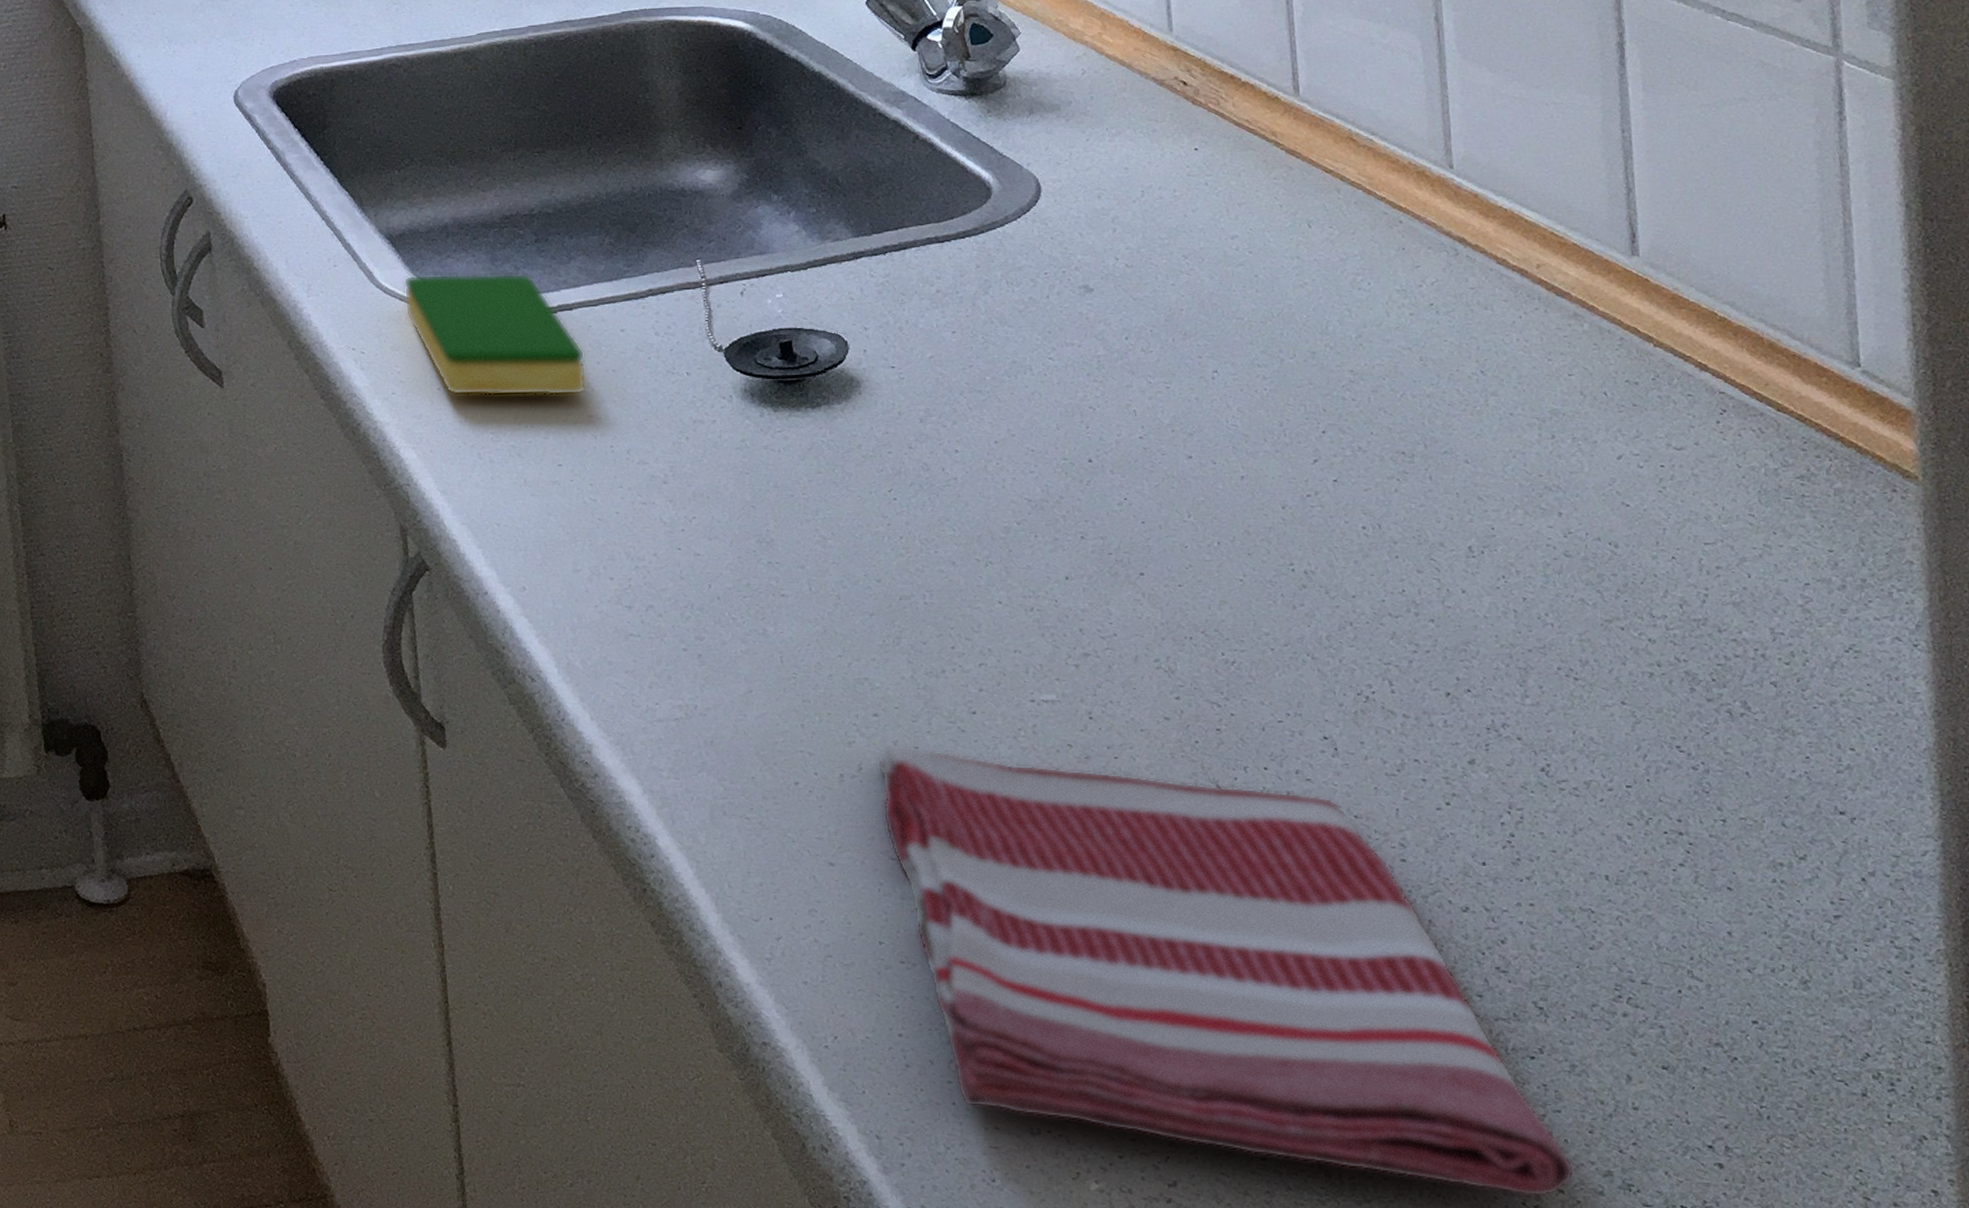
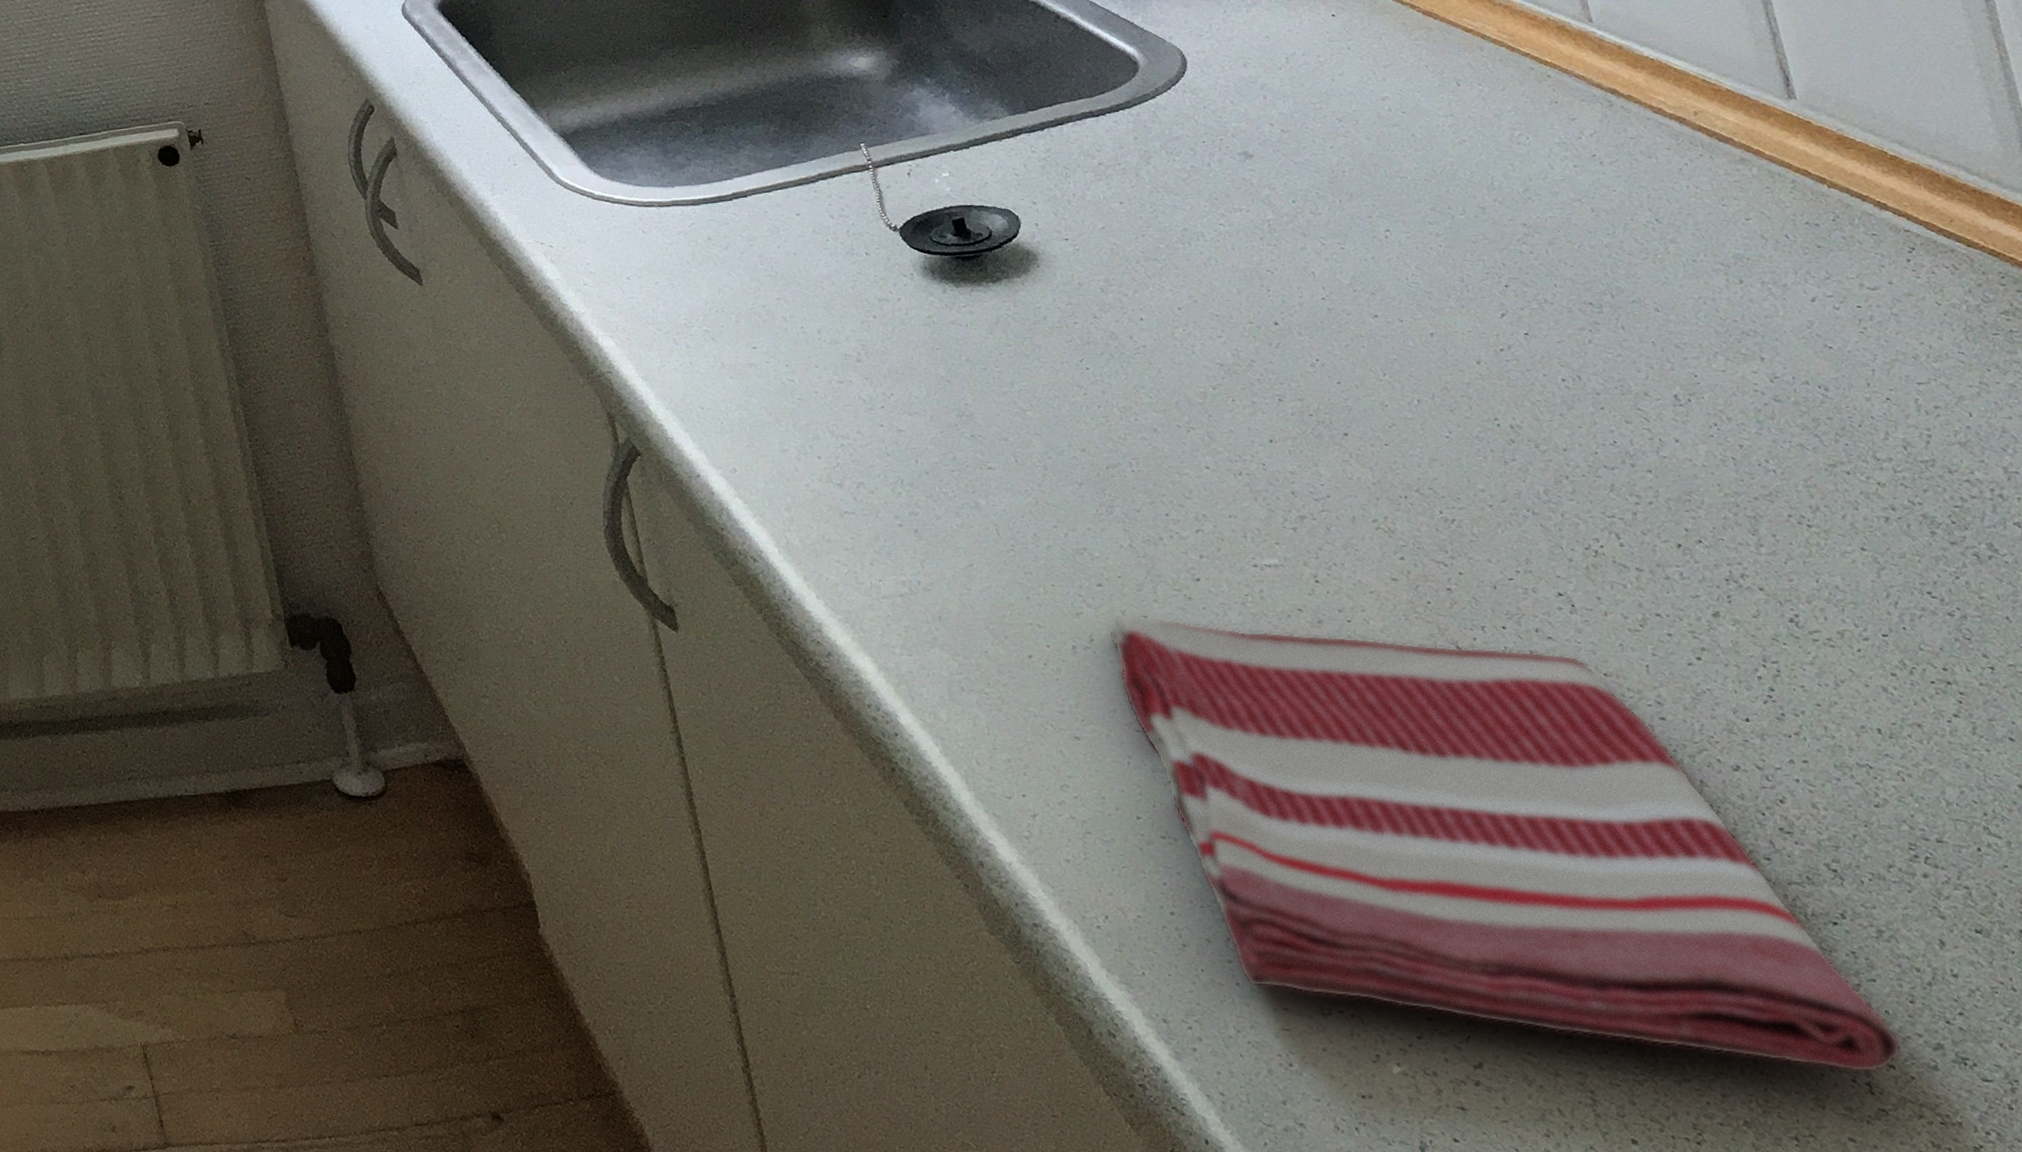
dish sponge: present [403,273,587,396] -> none [581,163,771,284]

